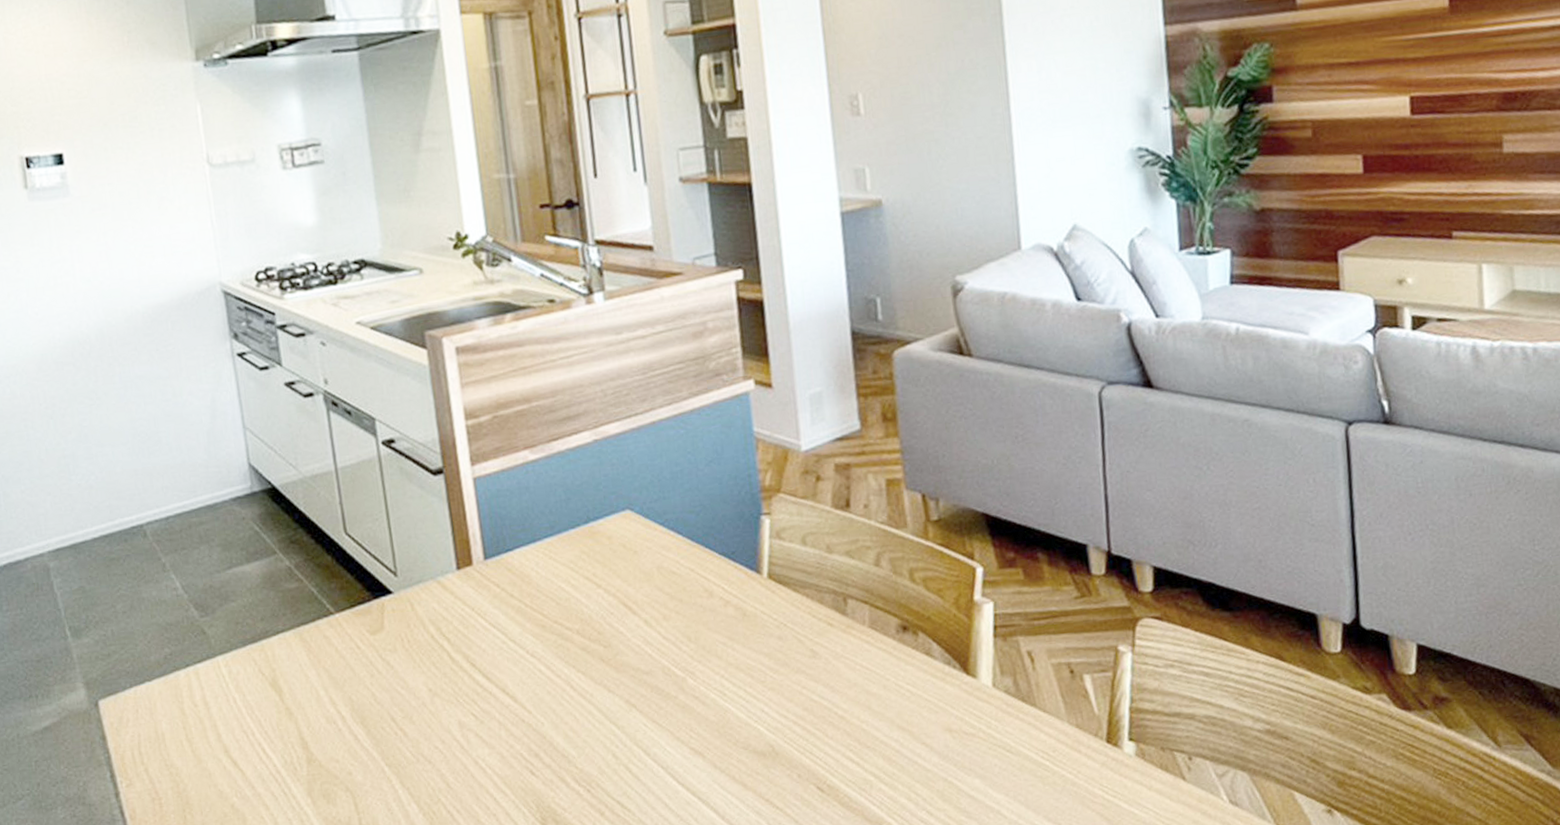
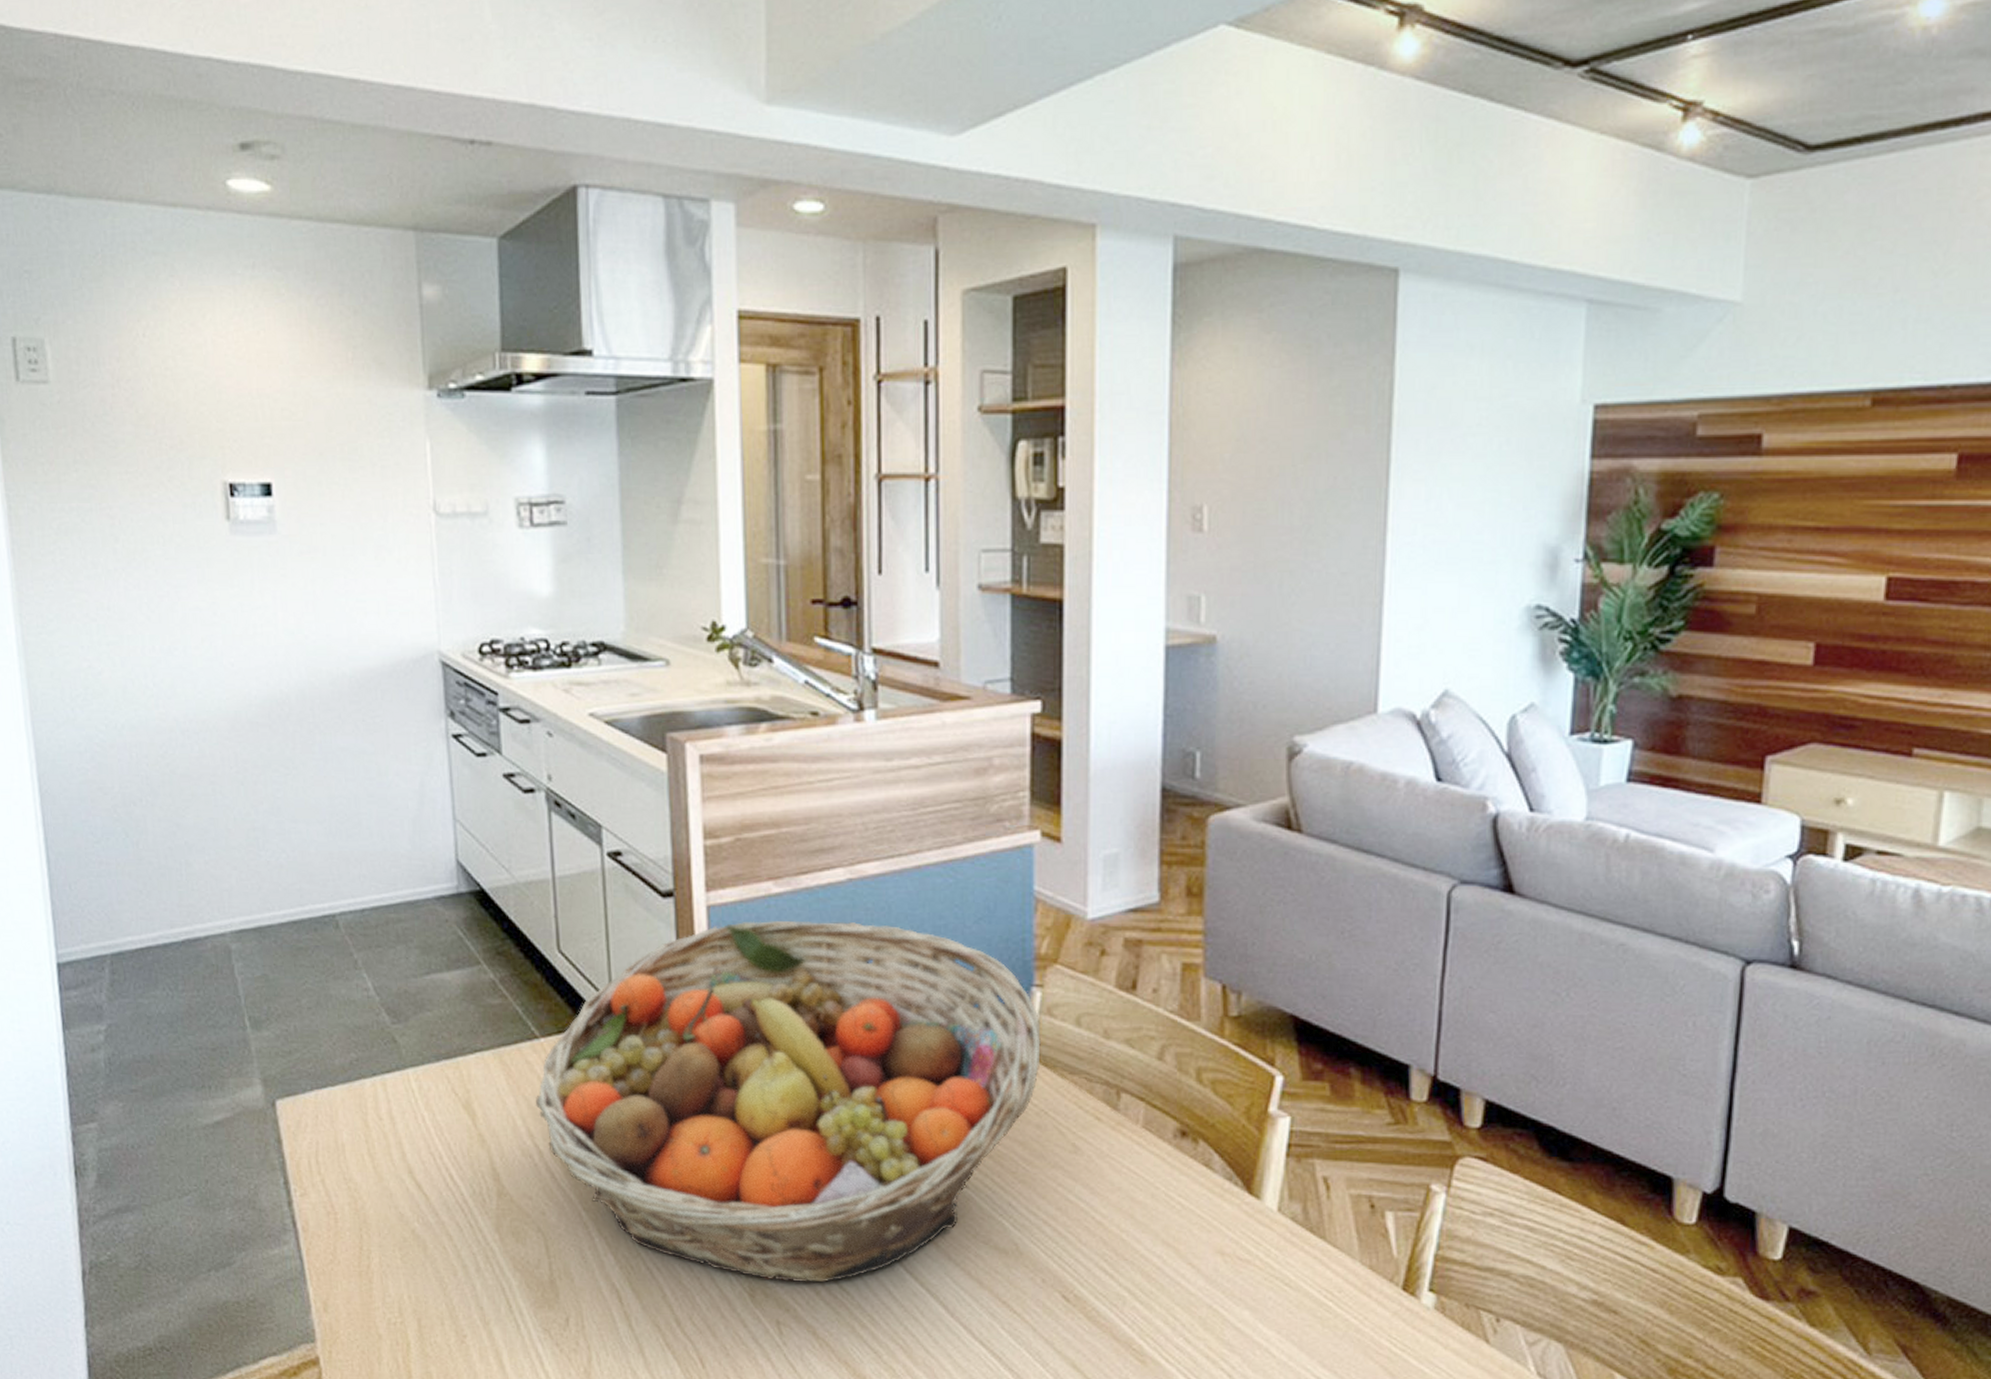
fruit basket: none [335,476,776,808] -> present [535,920,1042,1283]

